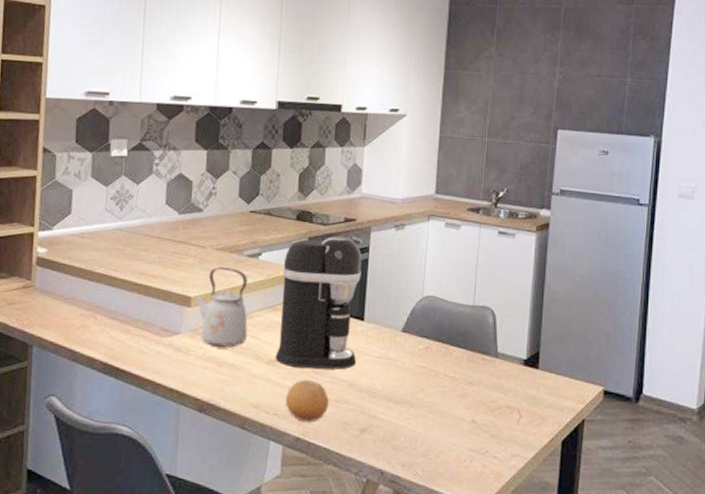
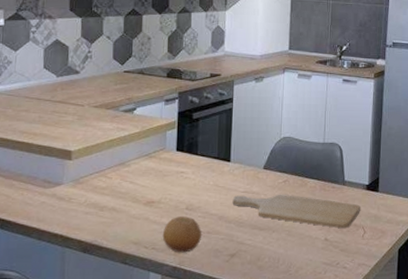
kettle: present [194,266,248,348] -> none [75,121,126,193]
coffee maker: present [275,236,362,370] -> none [151,90,227,206]
chopping board: none [365,360,516,410] -> present [232,194,360,229]

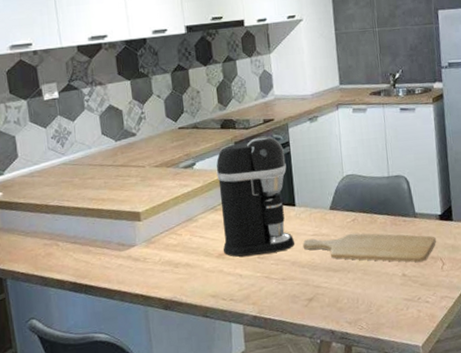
coffee maker: none [151,90,227,206] -> present [216,136,294,257]
fruit: present [162,216,202,253] -> none [238,265,278,302]

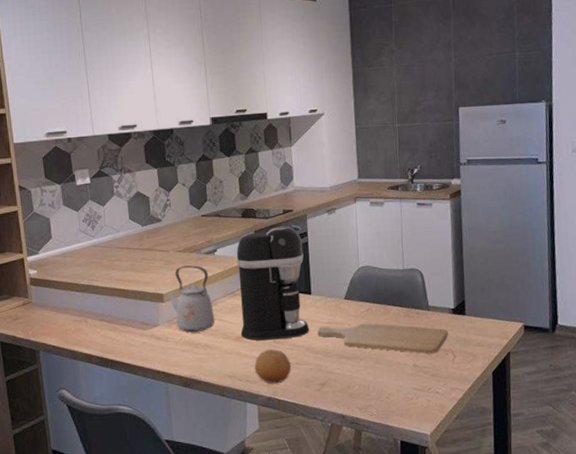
kettle: none [142,180,196,252] -> present [166,265,215,332]
fruit: none [238,265,278,302] -> present [254,349,292,384]

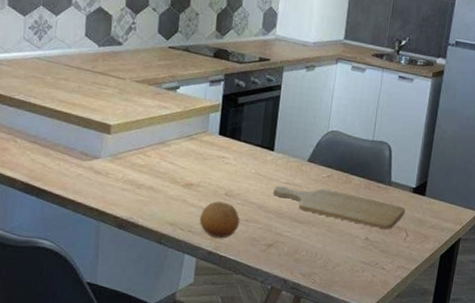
kettle: present [166,265,215,332] -> none [114,97,166,172]
coffee maker: present [236,226,309,340] -> none [190,73,274,193]

